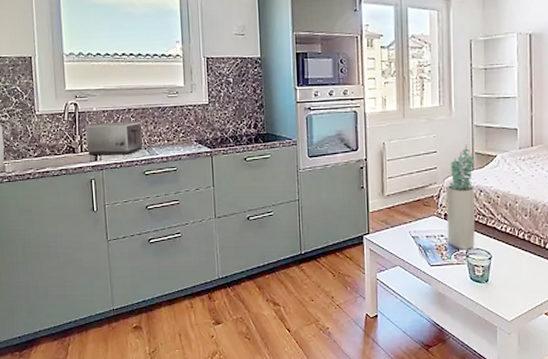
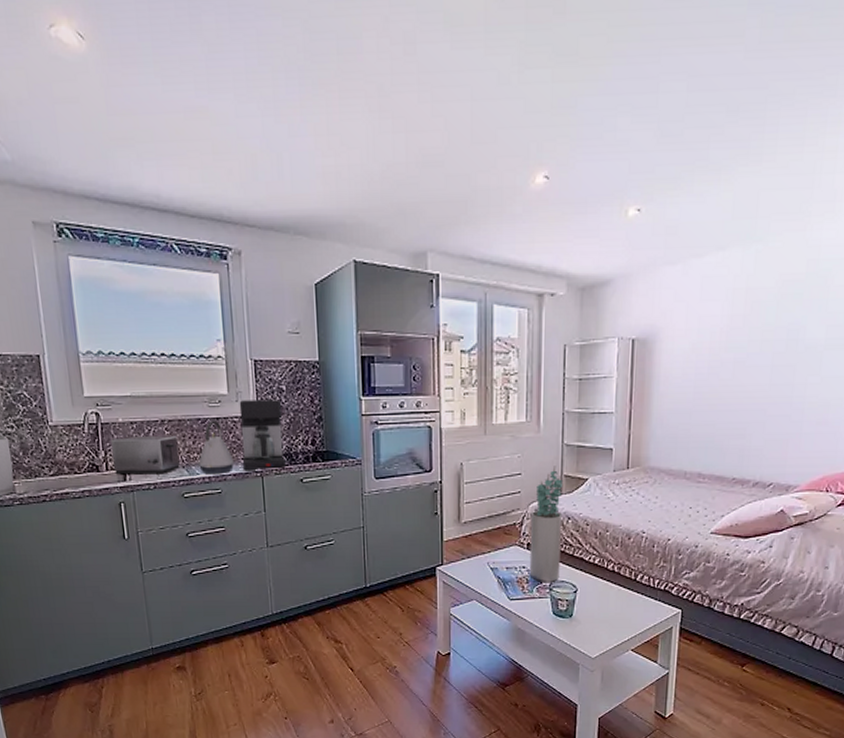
kettle: none [158,108,189,155] -> present [198,420,235,475]
coffee maker: none [193,90,232,152] -> present [239,399,286,471]

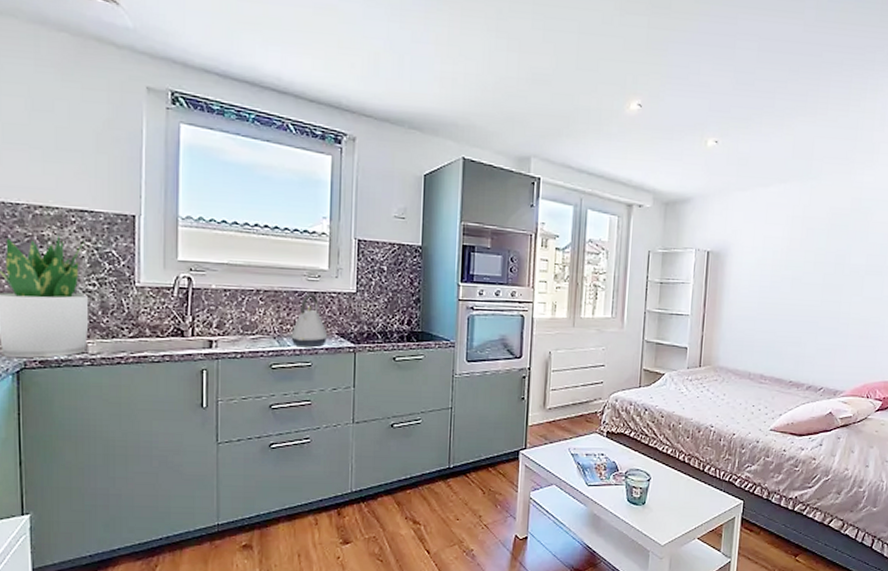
toaster: present [110,435,180,475] -> none [199,303,272,344]
coffee maker: present [239,399,286,471] -> none [337,277,382,346]
vase: present [529,466,564,582] -> none [607,360,643,470]

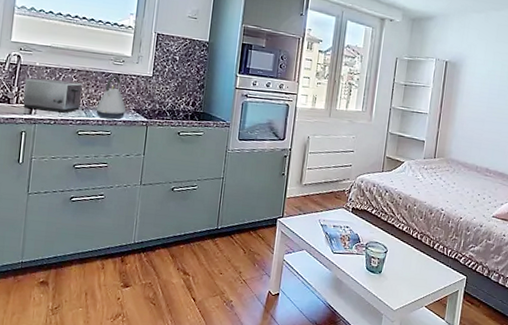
toaster: none [199,303,272,344] -> present [22,78,83,113]

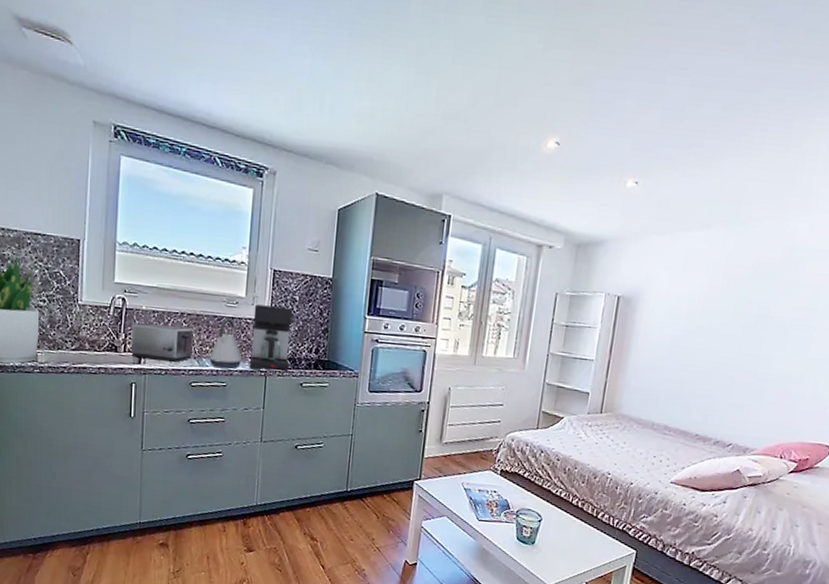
coffee maker: none [133,63,174,122] -> present [250,304,293,372]

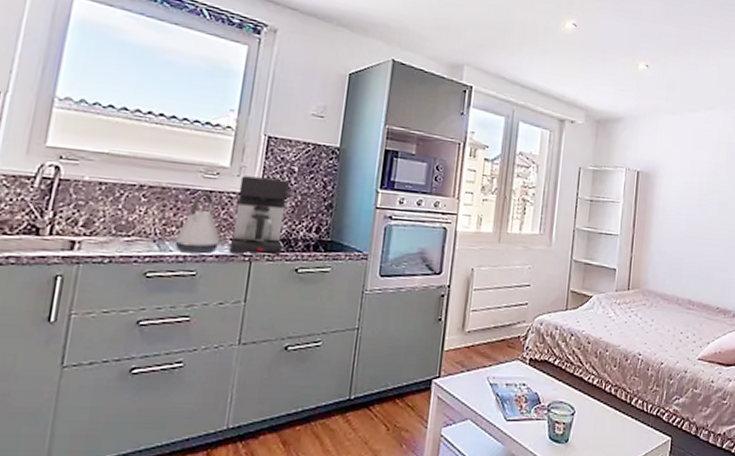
toaster: present [130,323,194,362] -> none [59,197,156,247]

